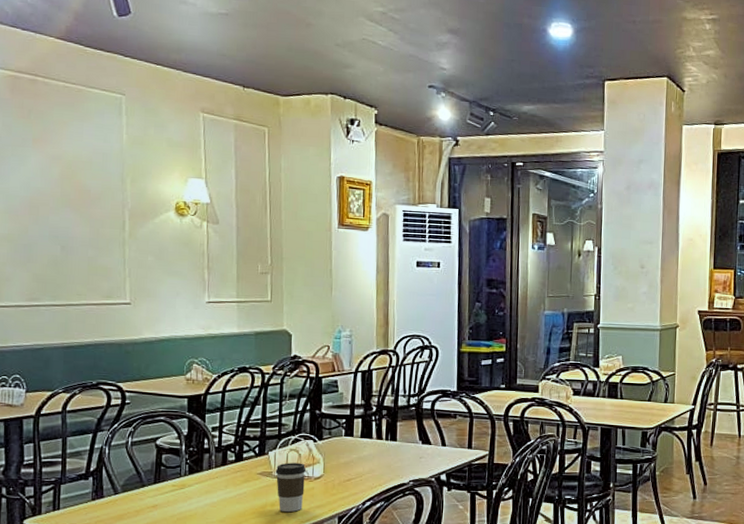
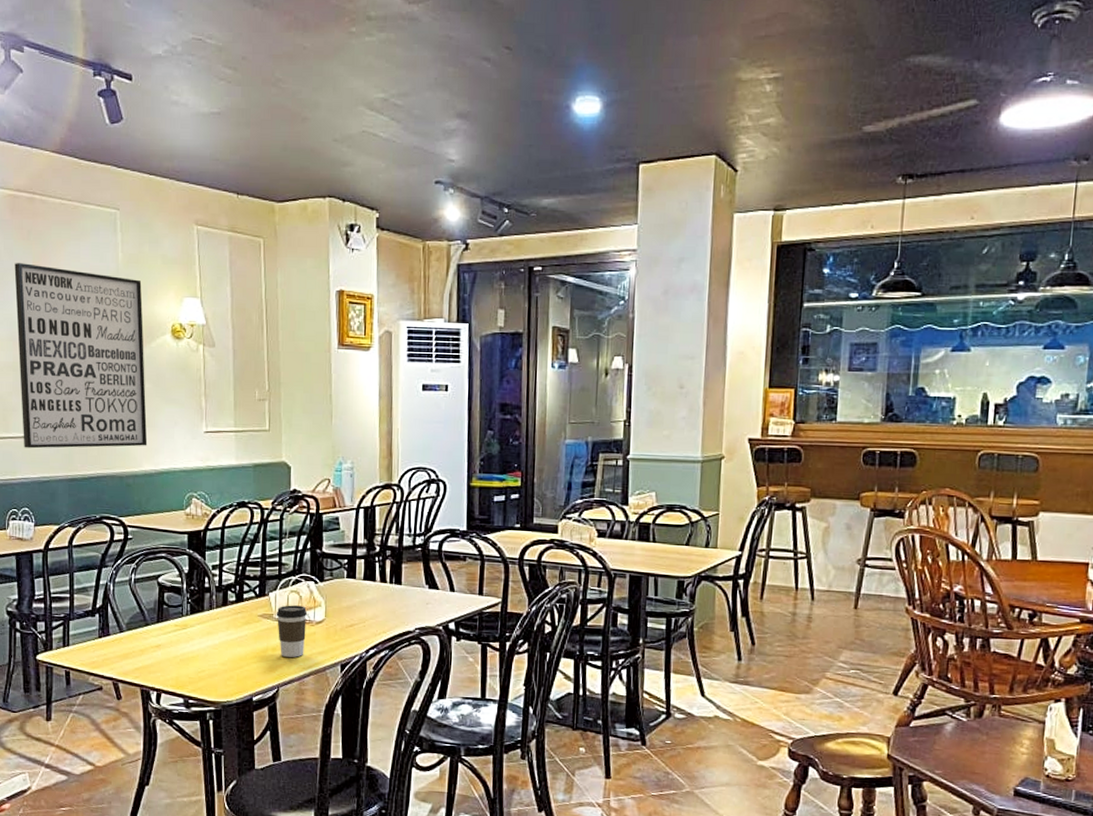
wall art: none [12,140,148,317] -> present [14,263,148,449]

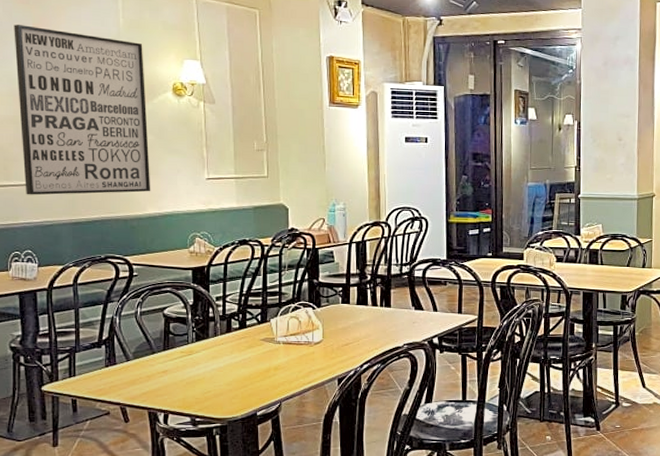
coffee cup: present [276,605,308,658] -> none [277,329,307,376]

